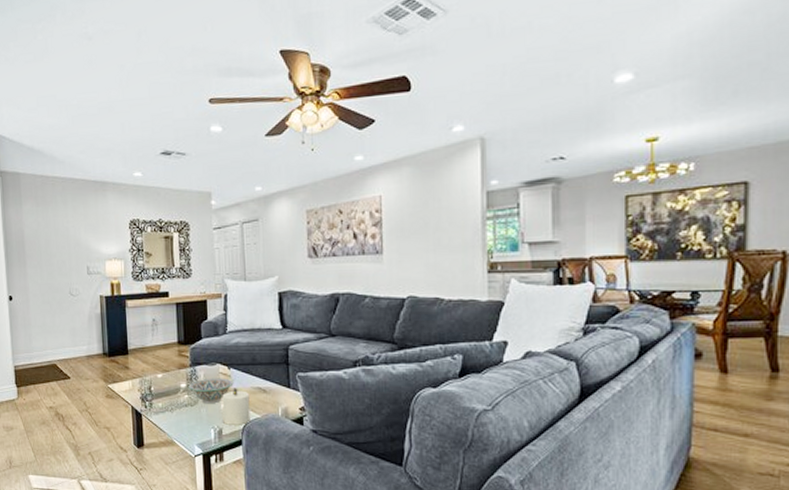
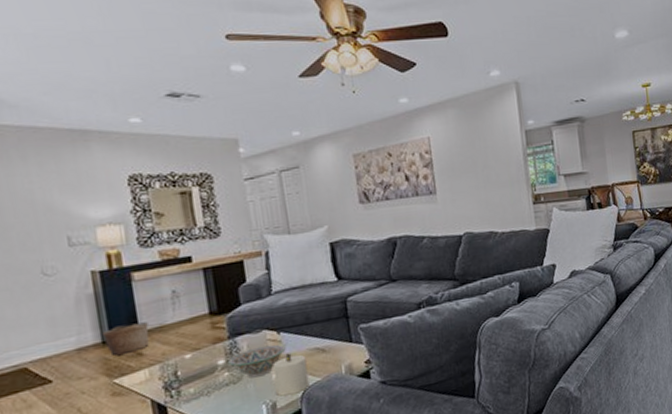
basket: none [104,342,134,368] -> present [102,322,149,358]

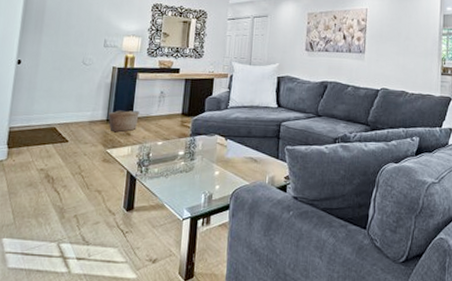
decorative bowl: present [228,344,286,378] -> none [186,147,229,171]
candle: present [272,353,310,397] -> none [214,157,242,191]

